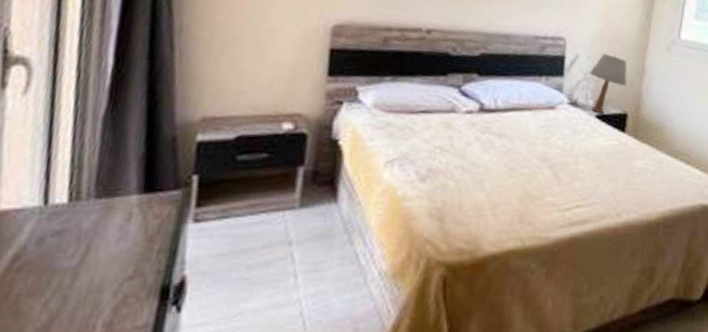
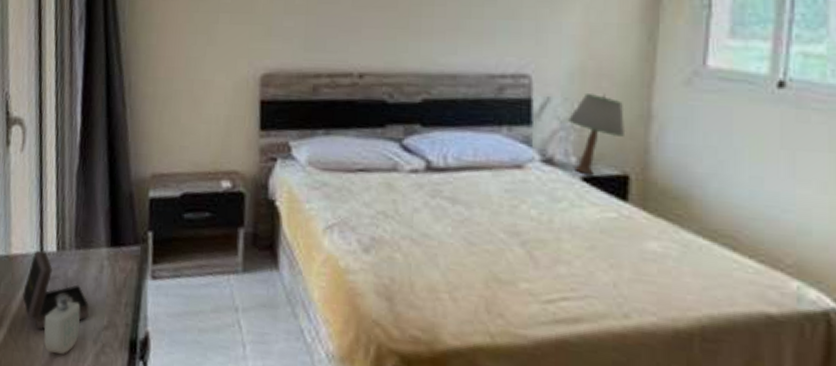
jewelry box: none [12,203,110,291] -> present [22,250,89,330]
perfume: none [41,248,97,314] -> present [43,294,81,355]

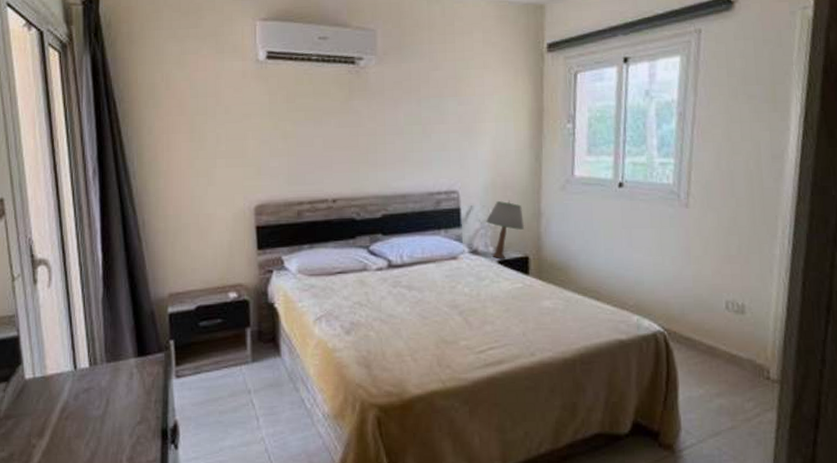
jewelry box: present [22,250,89,330] -> none [61,368,123,434]
perfume: present [43,294,81,355] -> none [83,401,116,451]

